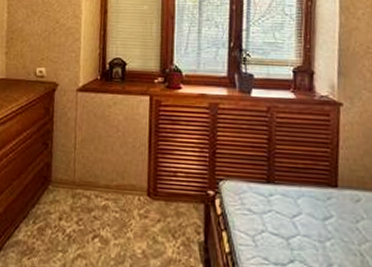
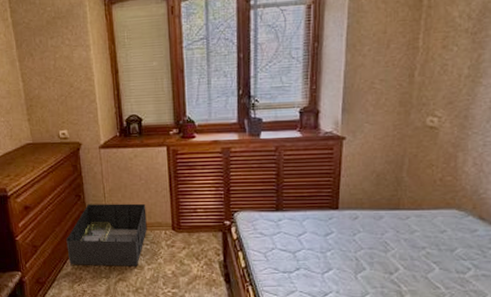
storage bin: none [22,155,120,240] -> present [66,203,147,267]

